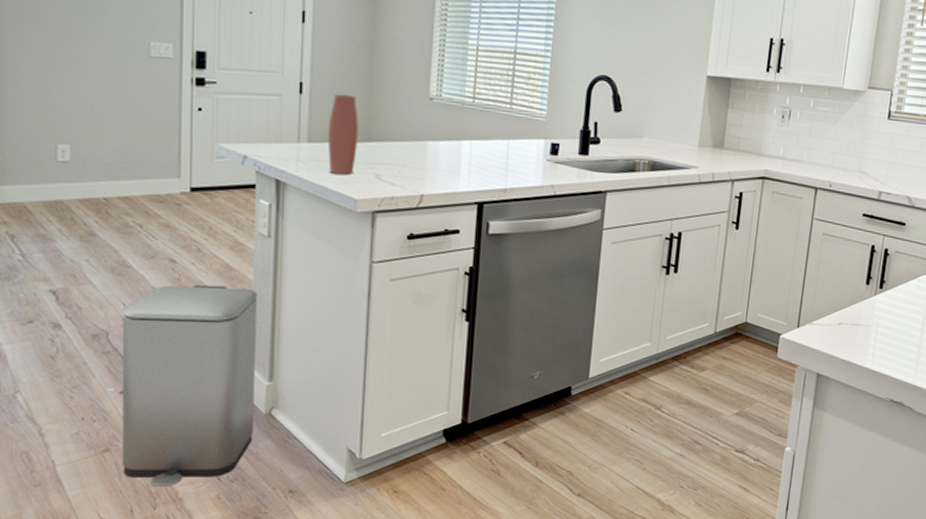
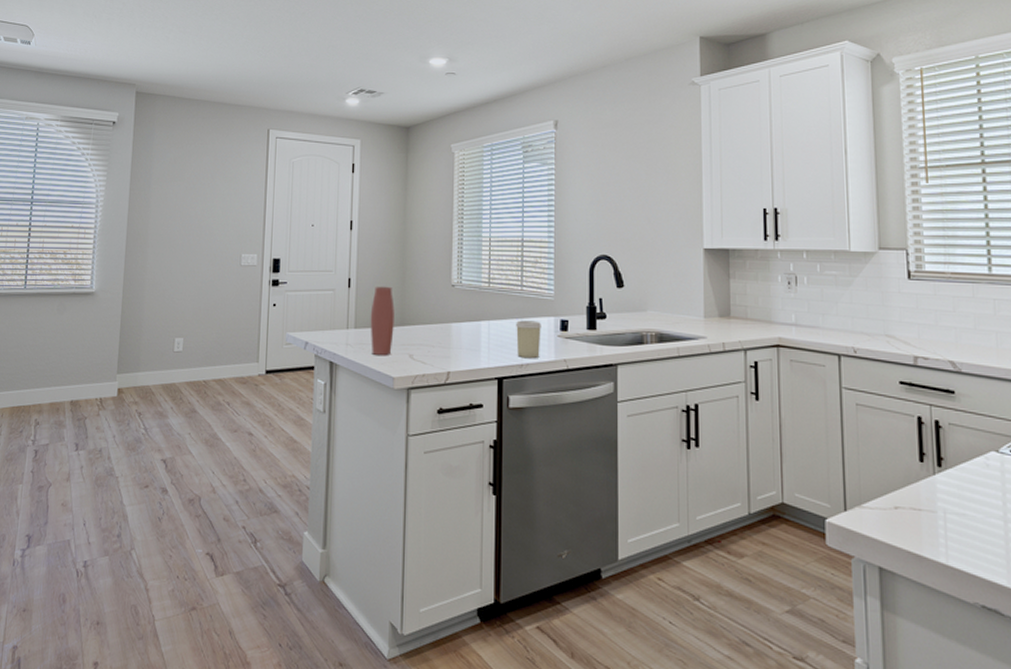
pedal bin: present [121,284,257,488] -> none [205,455,314,650]
cup: none [501,141,530,183] -> present [516,320,541,359]

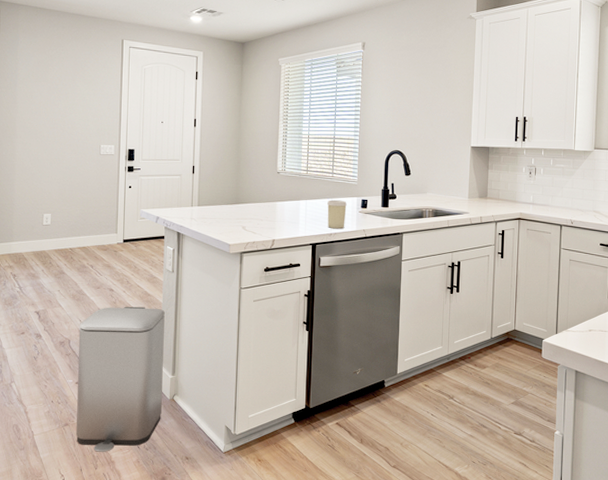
pedal bin: none [205,455,314,650] -> present [76,306,165,453]
vase: present [370,286,395,355] -> none [210,172,231,227]

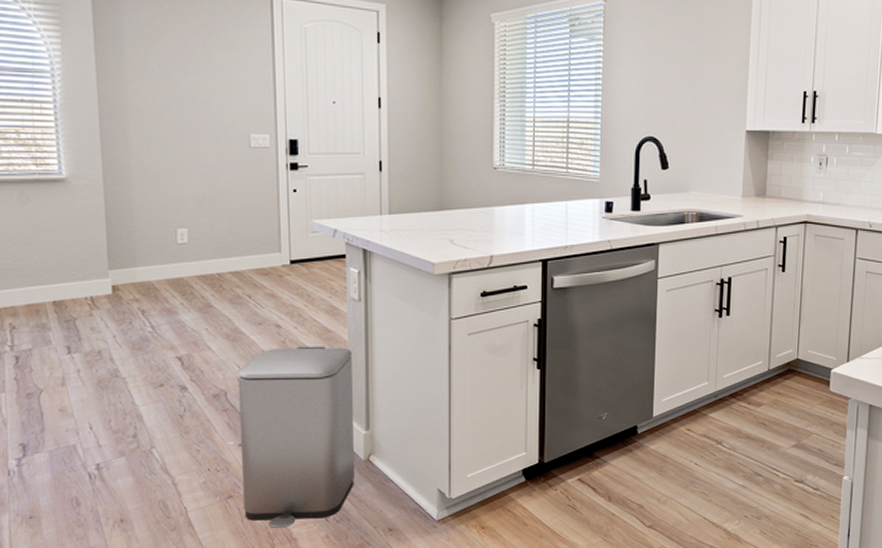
cup: present [327,200,347,229] -> none [561,203,586,240]

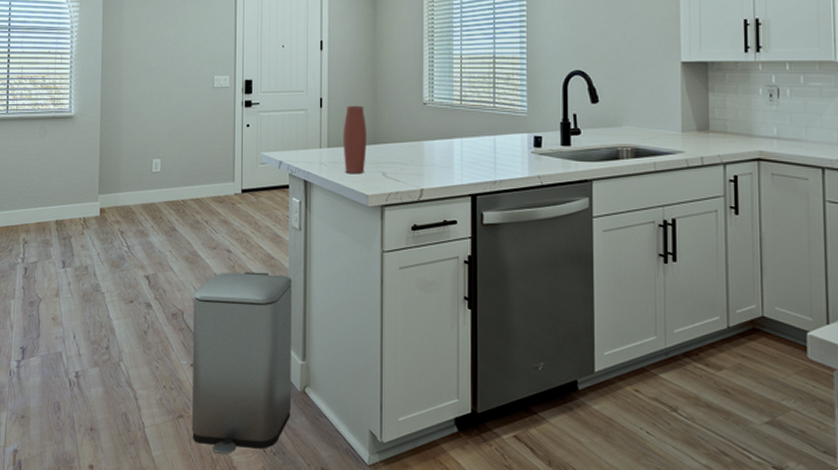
vase: none [406,169,432,241] -> present [343,105,367,173]

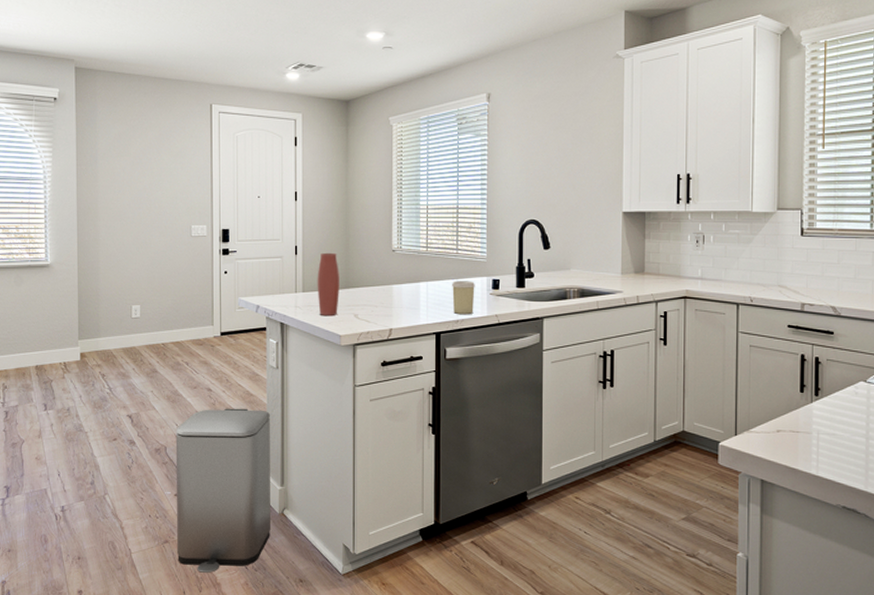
cup: none [489,137,515,175] -> present [452,281,475,315]

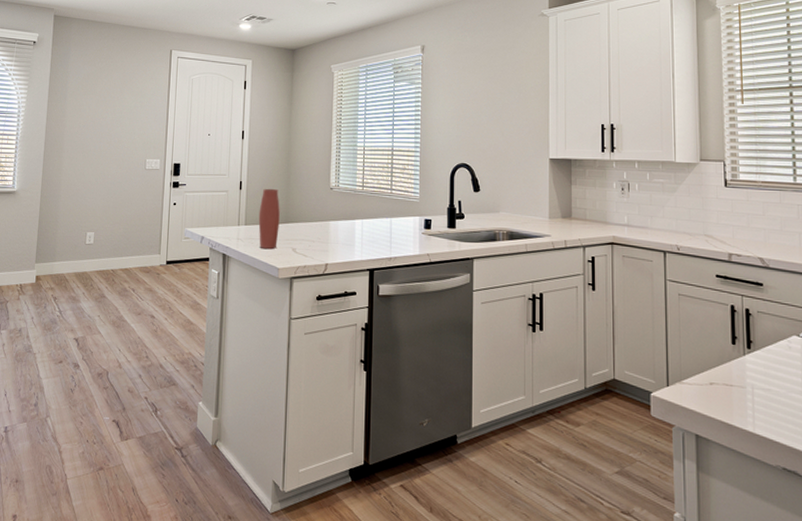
pedal bin: present [175,408,270,574] -> none [111,335,208,505]
cup: present [452,281,475,315] -> none [386,219,408,253]

